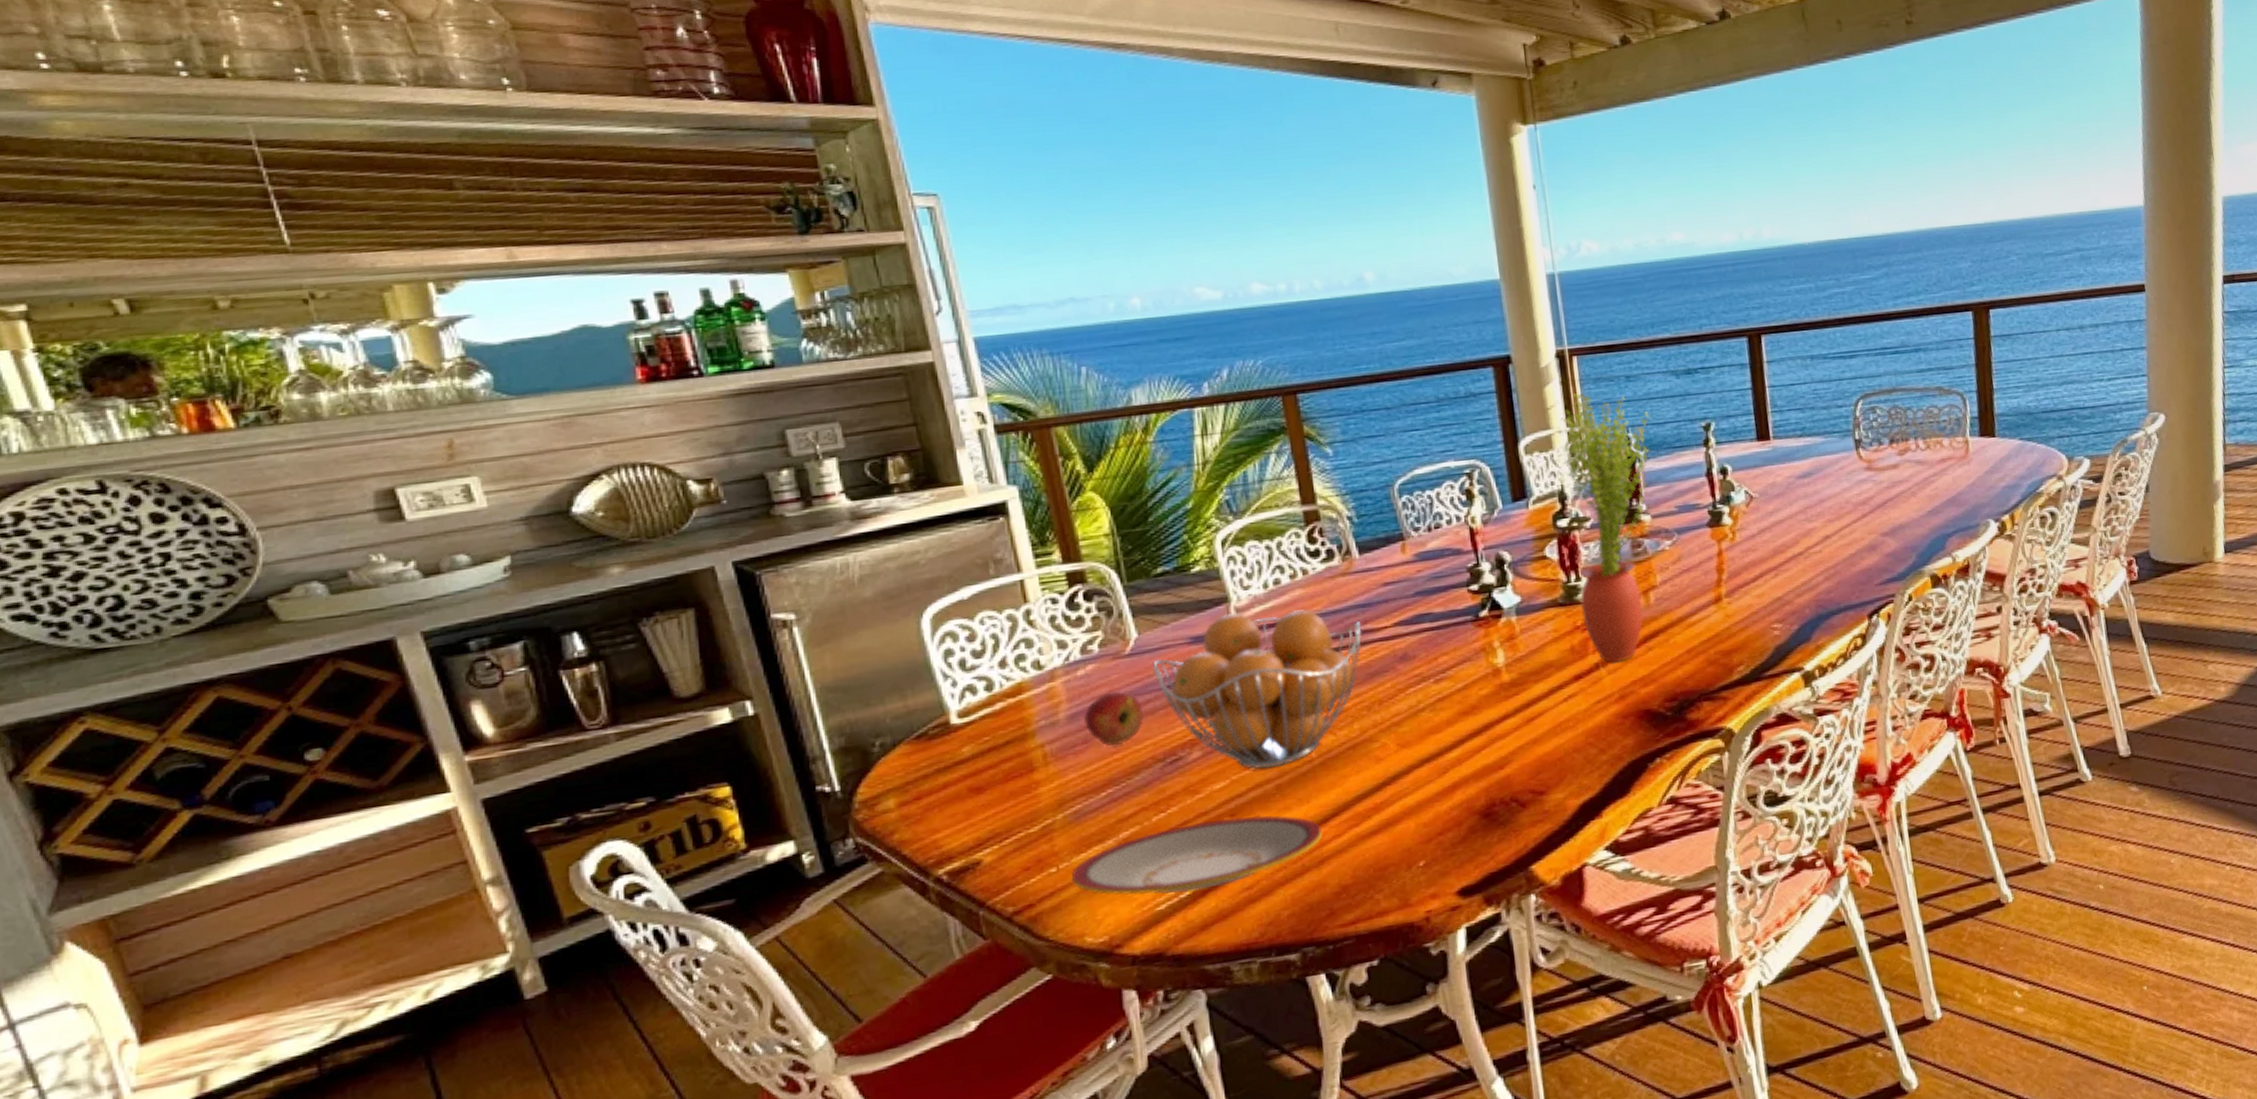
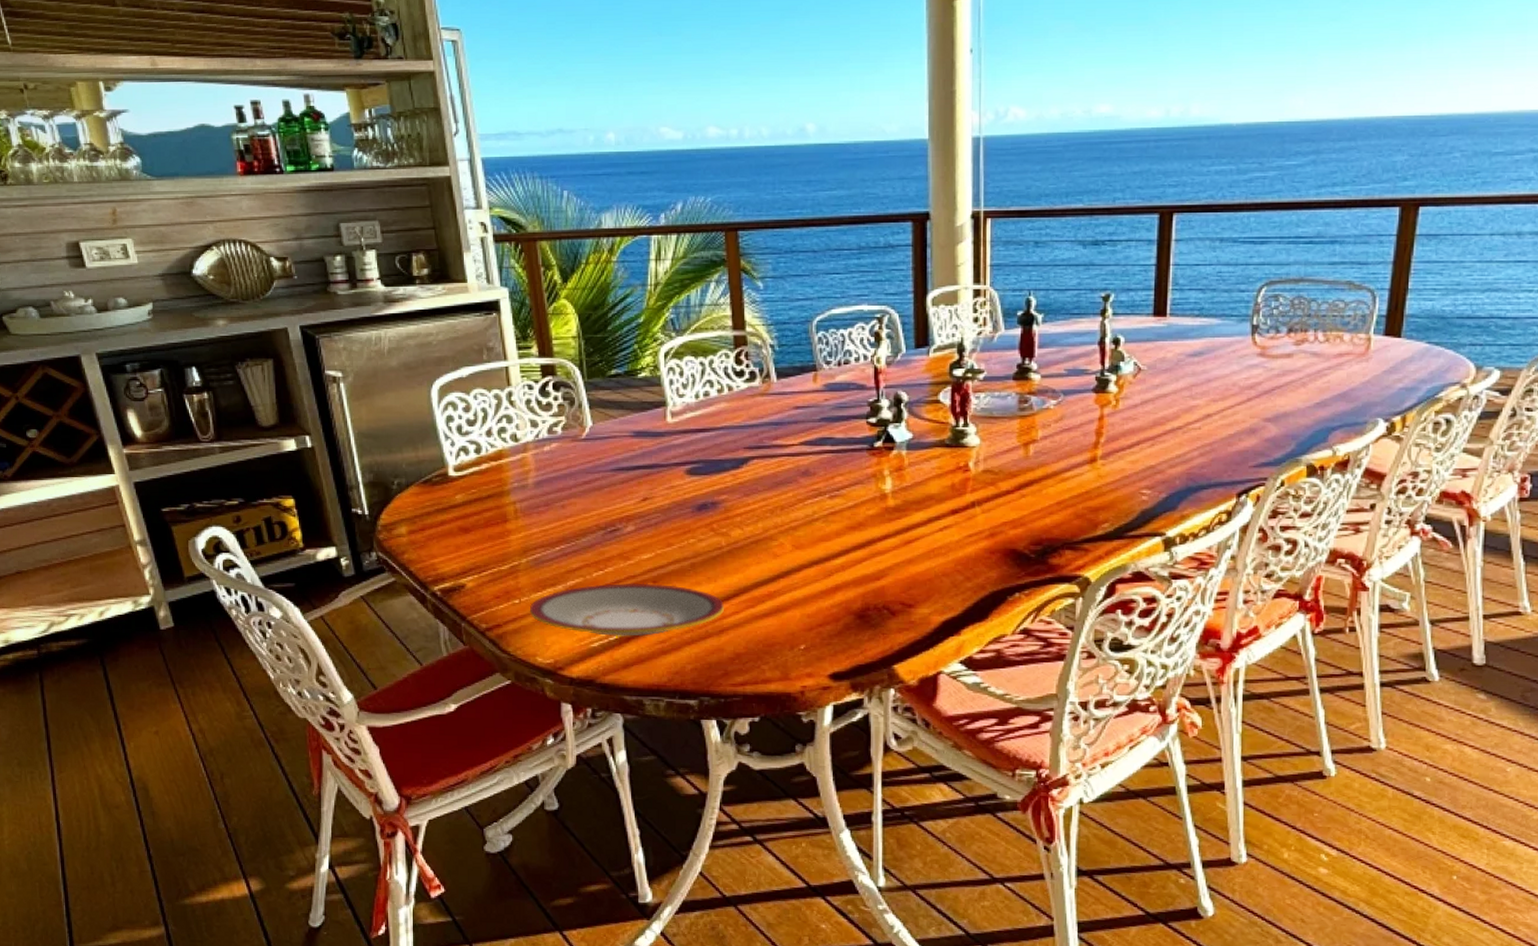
apple: present [1084,691,1143,746] -> none [547,467,592,512]
fruit basket: present [1153,609,1362,769] -> none [602,415,773,549]
potted plant: present [1560,393,1650,663] -> none [965,254,1052,504]

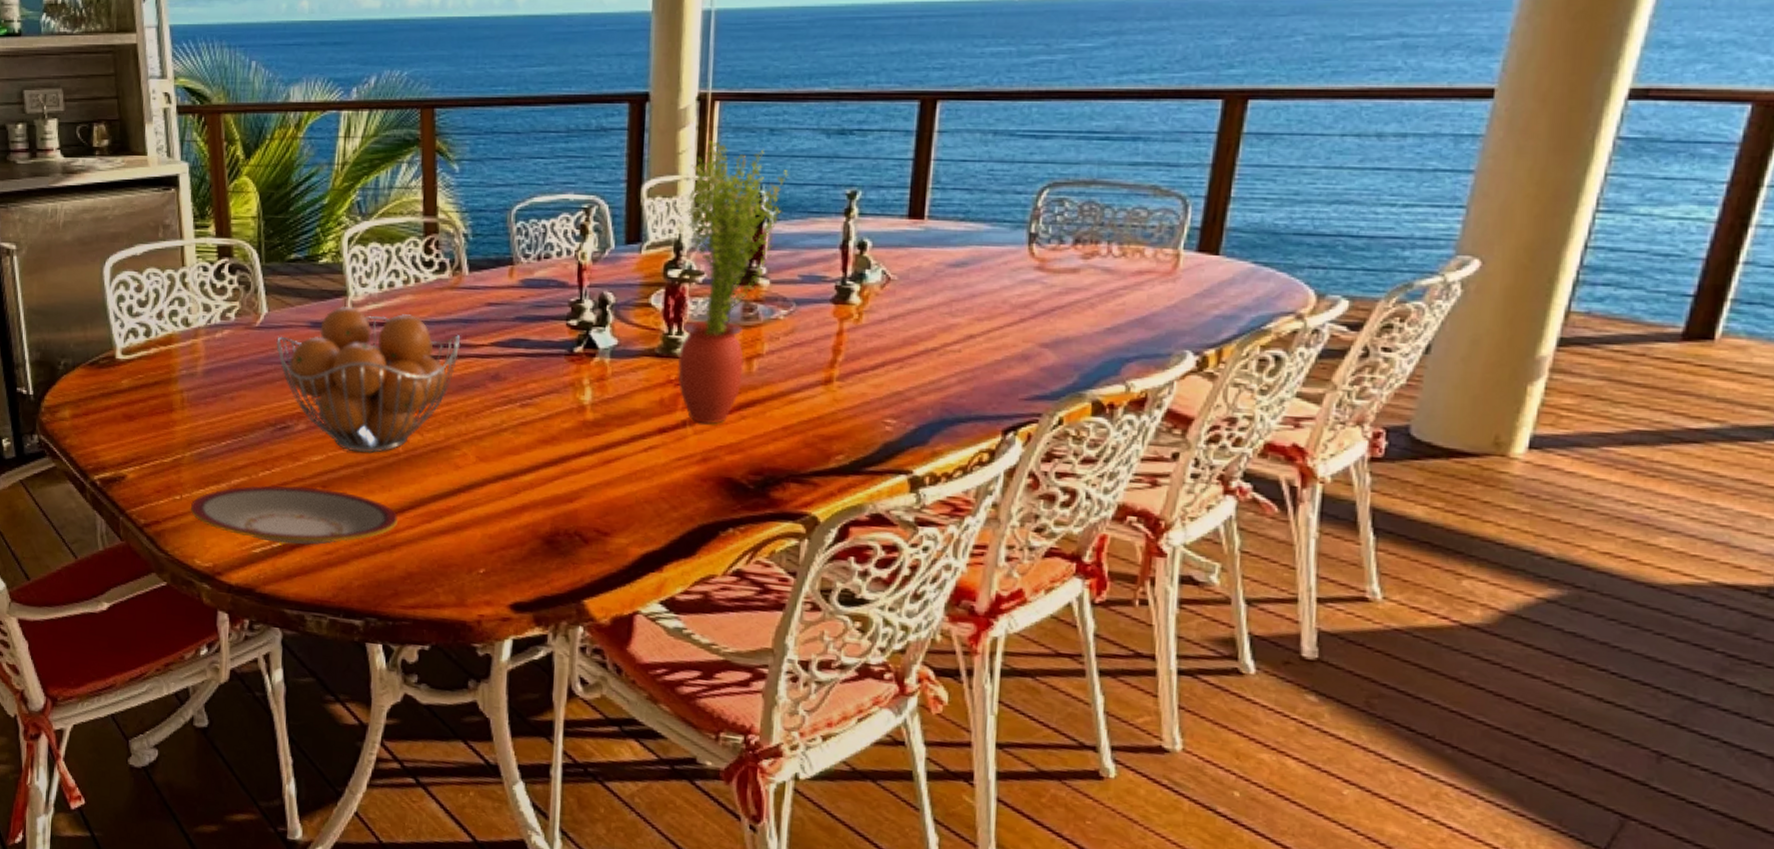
fruit basket: none [602,415,773,549] -> present [276,305,461,454]
potted plant: none [965,254,1052,504] -> present [677,141,789,424]

